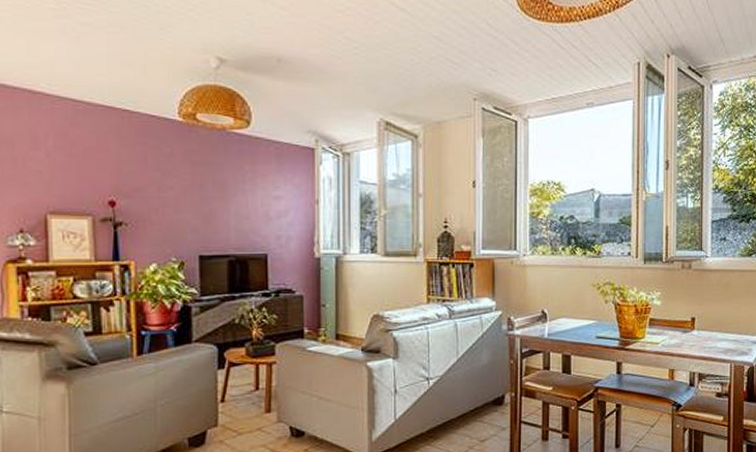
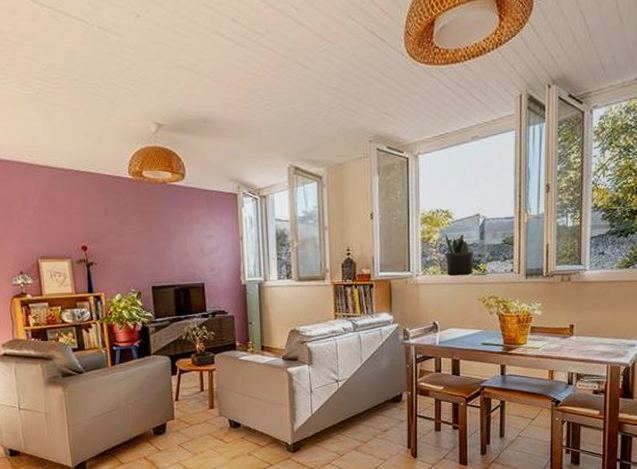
planter: none [557,209,588,258] -> present [445,233,474,277]

